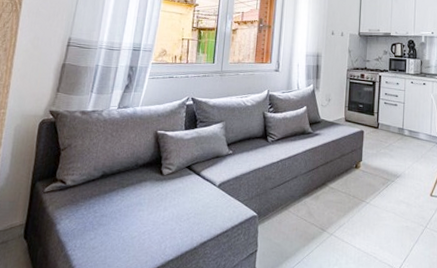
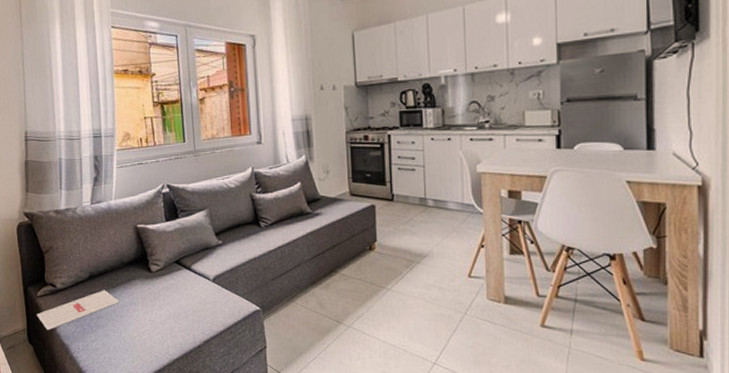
magazine: none [38,189,126,227] -> present [36,290,119,331]

